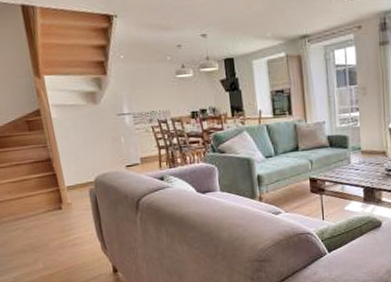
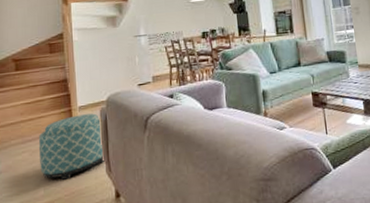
ottoman: none [30,193,100,255] -> present [39,113,105,180]

